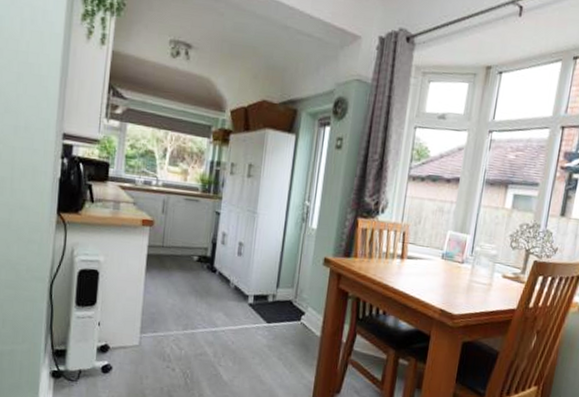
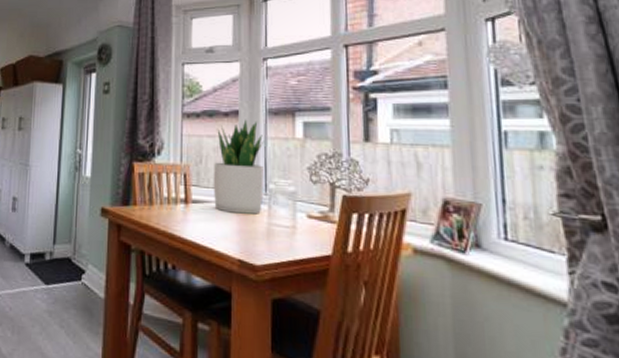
planter: none [426,187,478,272] -> present [214,119,264,214]

